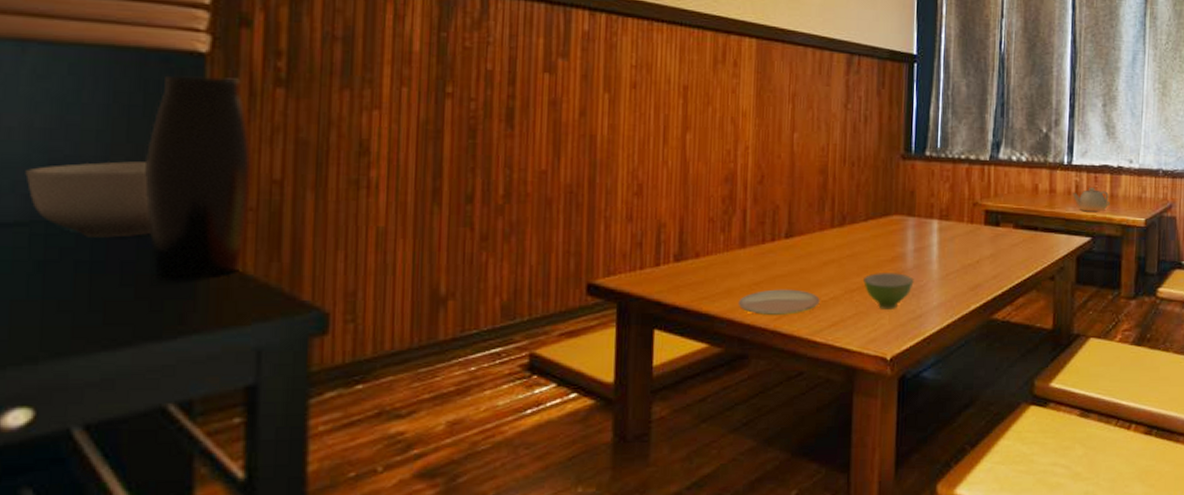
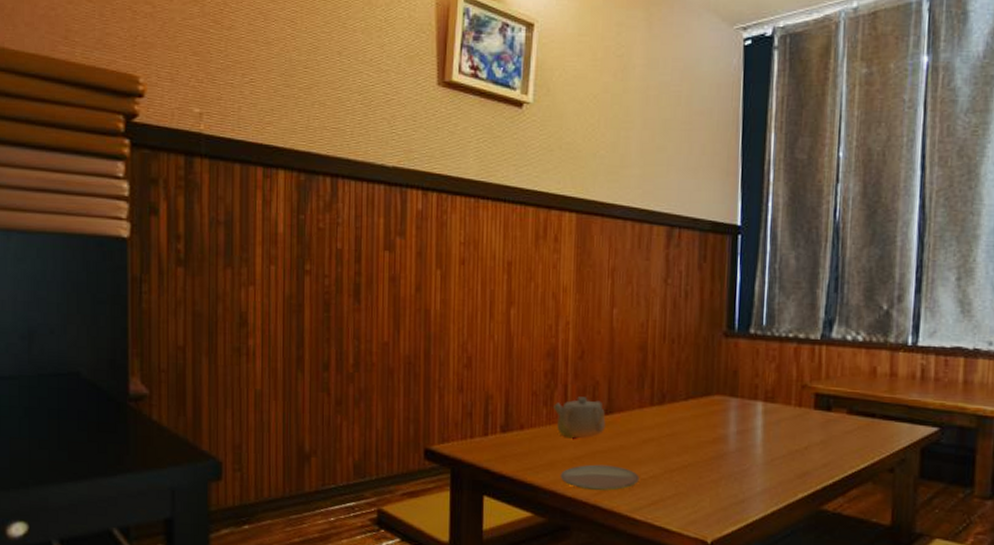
bowl: present [25,161,152,238] -> none [14,329,97,391]
vase: present [144,75,254,281] -> none [89,257,164,428]
teapot: none [730,221,786,265] -> present [552,397,606,440]
bowl: present [863,273,914,309] -> none [683,454,736,492]
teapot: present [1073,187,1110,212] -> none [918,371,963,400]

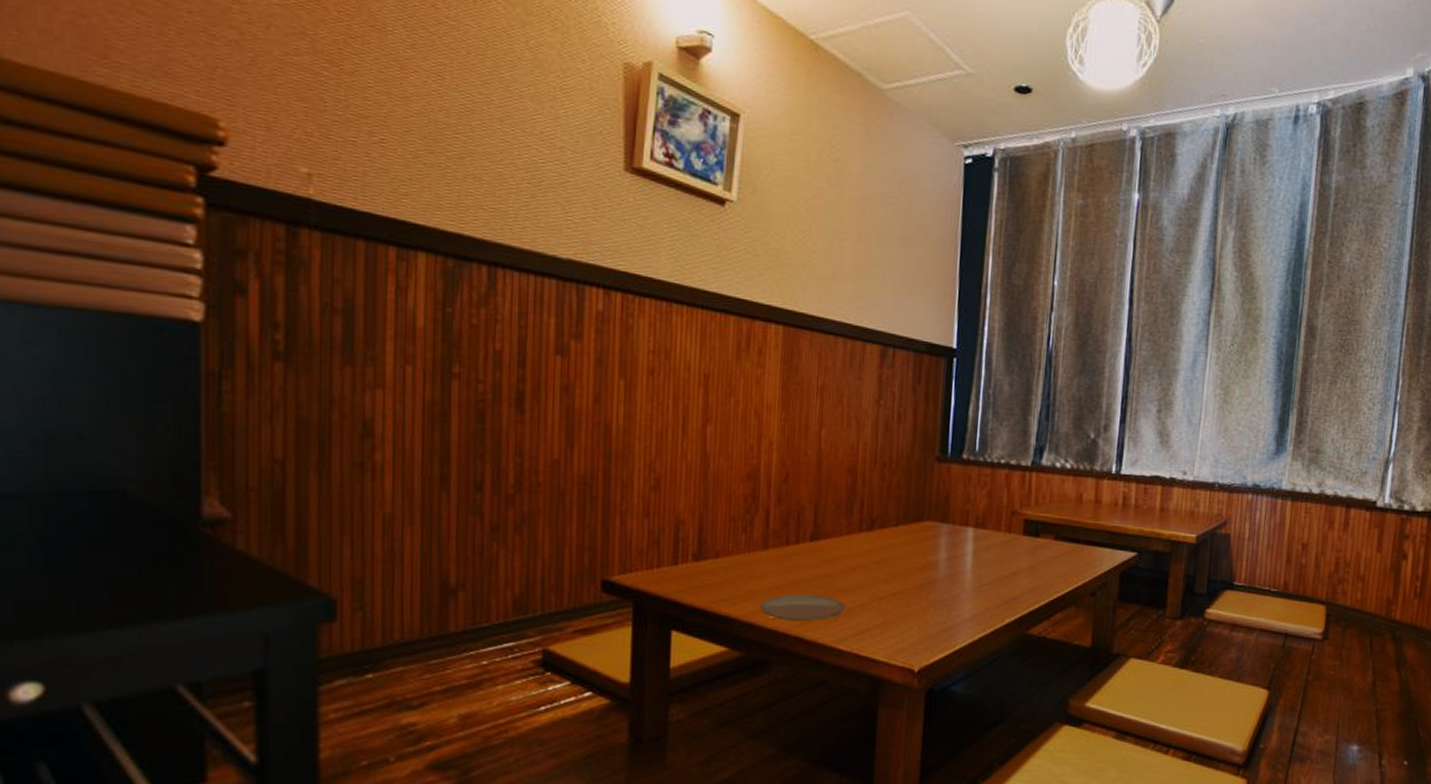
teapot: present [552,397,606,440] -> none [752,522,811,568]

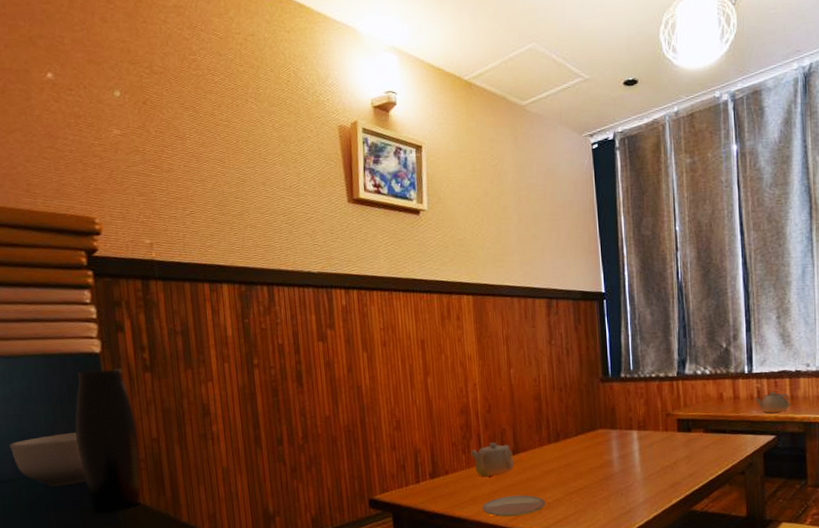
bowl: none [21,434,153,514] -> present [9,433,87,487]
vase: none [141,345,254,560] -> present [74,369,142,513]
teapot: none [752,522,811,568] -> present [470,442,514,477]
teapot: none [1120,498,1159,526] -> present [755,391,791,414]

